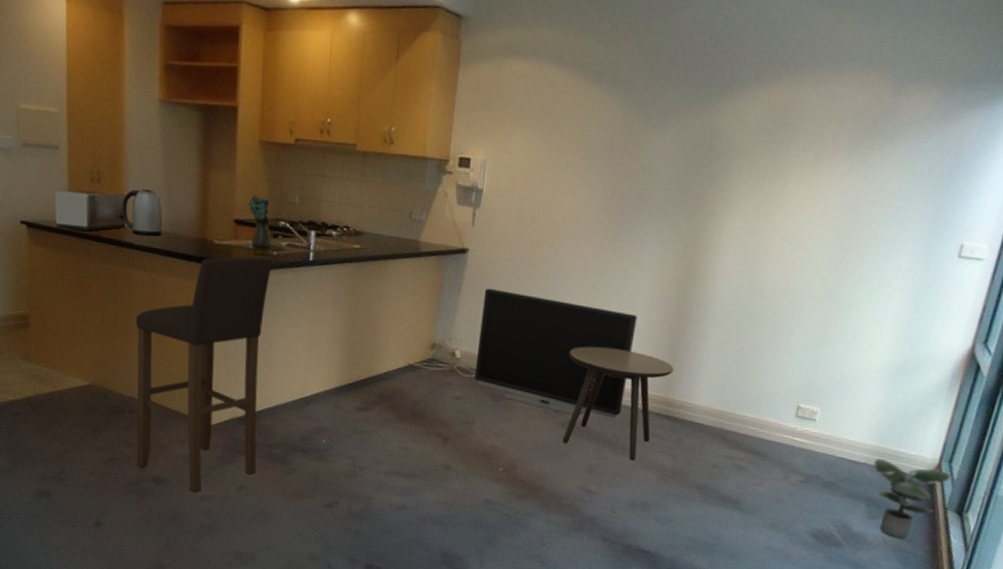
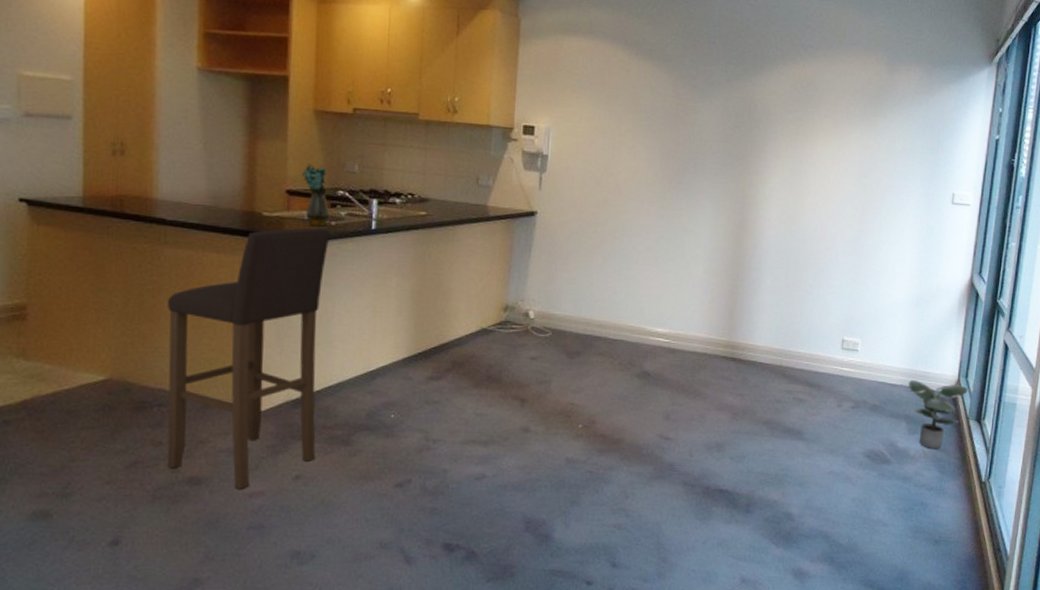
toaster: present [54,189,126,232] -> none [65,162,156,208]
kettle: present [122,188,163,237] -> none [151,160,201,211]
television: present [474,288,638,419] -> none [549,248,699,366]
side table: present [562,346,674,460] -> none [638,298,735,403]

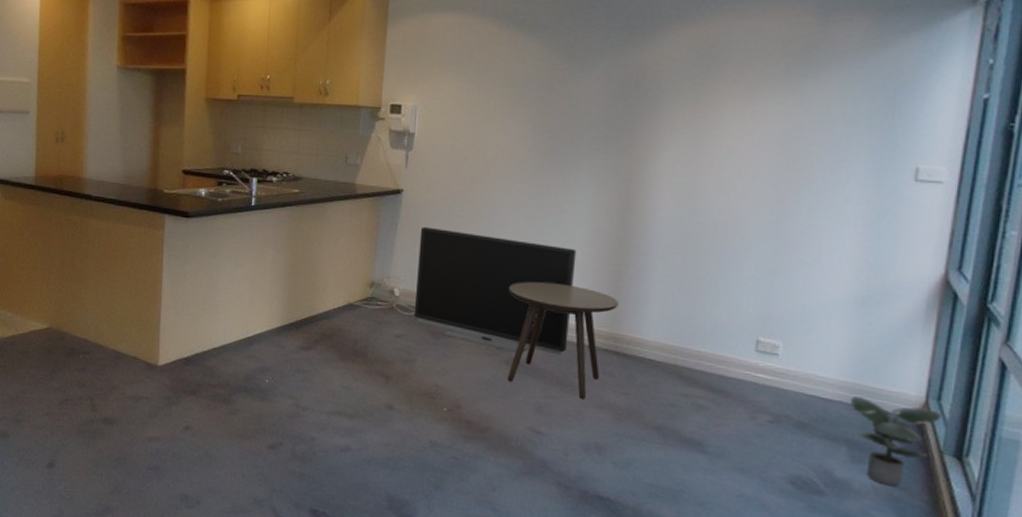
bar stool: present [167,227,331,489] -> none [89,203,218,433]
vase: present [302,162,330,227] -> none [195,145,217,203]
television: none [549,248,699,366] -> present [413,226,577,356]
side table: none [638,298,735,403] -> present [507,281,619,399]

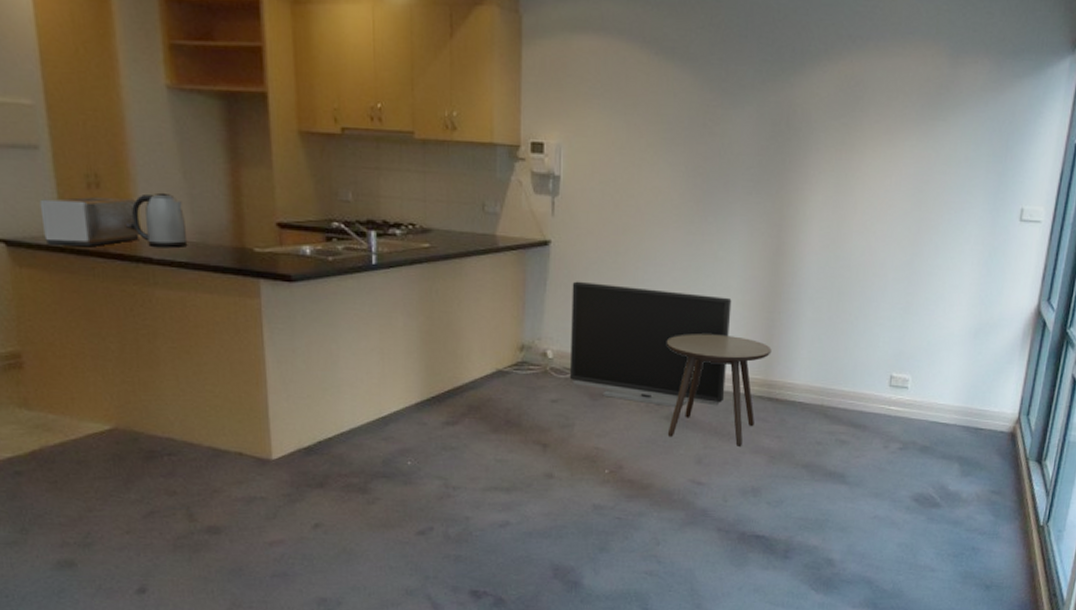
toaster: none [23,148,86,186] -> present [39,196,139,248]
kettle: none [82,145,118,188] -> present [132,192,188,249]
potted plant: present [849,396,941,487] -> none [962,419,1029,492]

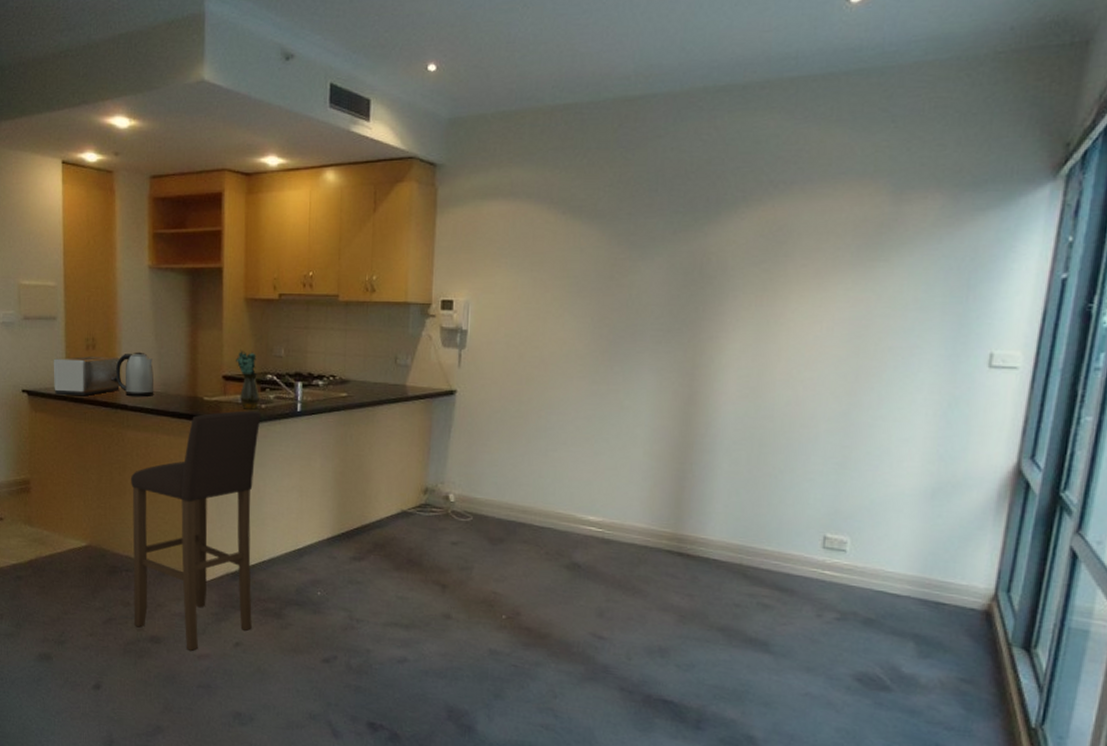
bar stool: none [165,264,333,538] -> present [131,410,261,651]
vase: none [292,191,326,263] -> present [236,349,261,410]
television: present [569,281,732,407] -> none [470,428,639,558]
side table: present [666,334,772,446] -> none [567,483,682,602]

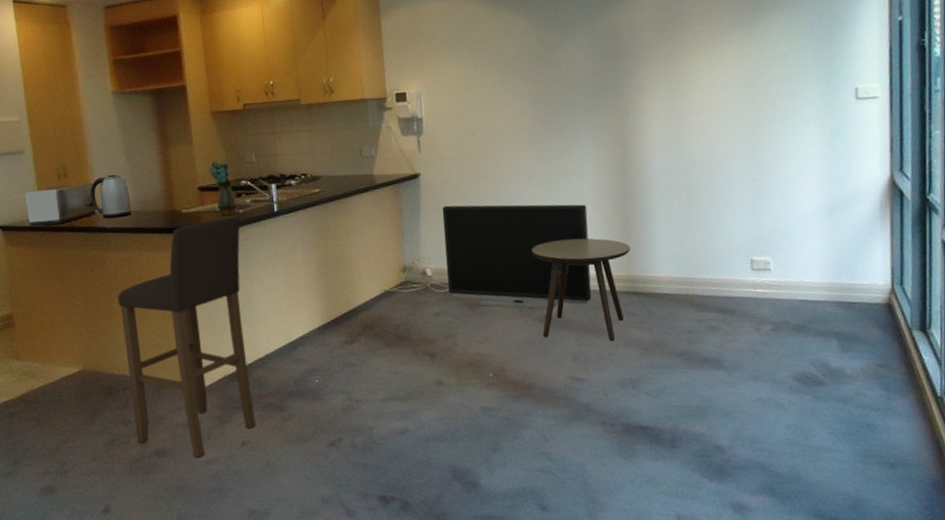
television: none [470,428,639,558] -> present [442,204,592,310]
side table: none [567,483,682,602] -> present [531,238,631,341]

